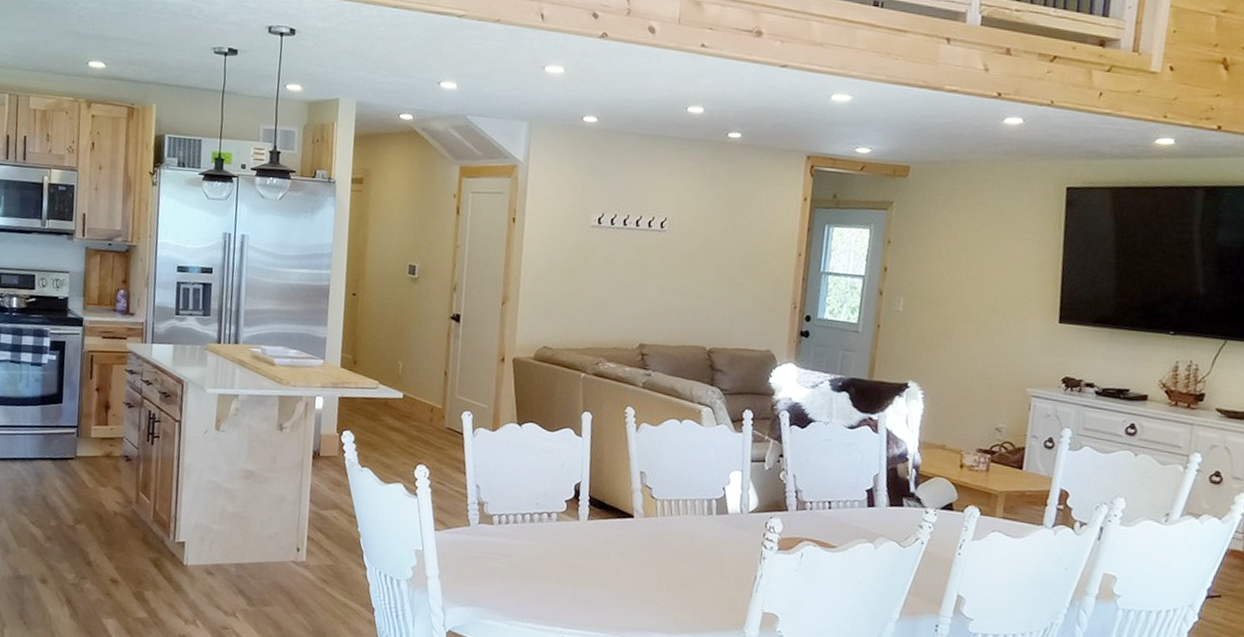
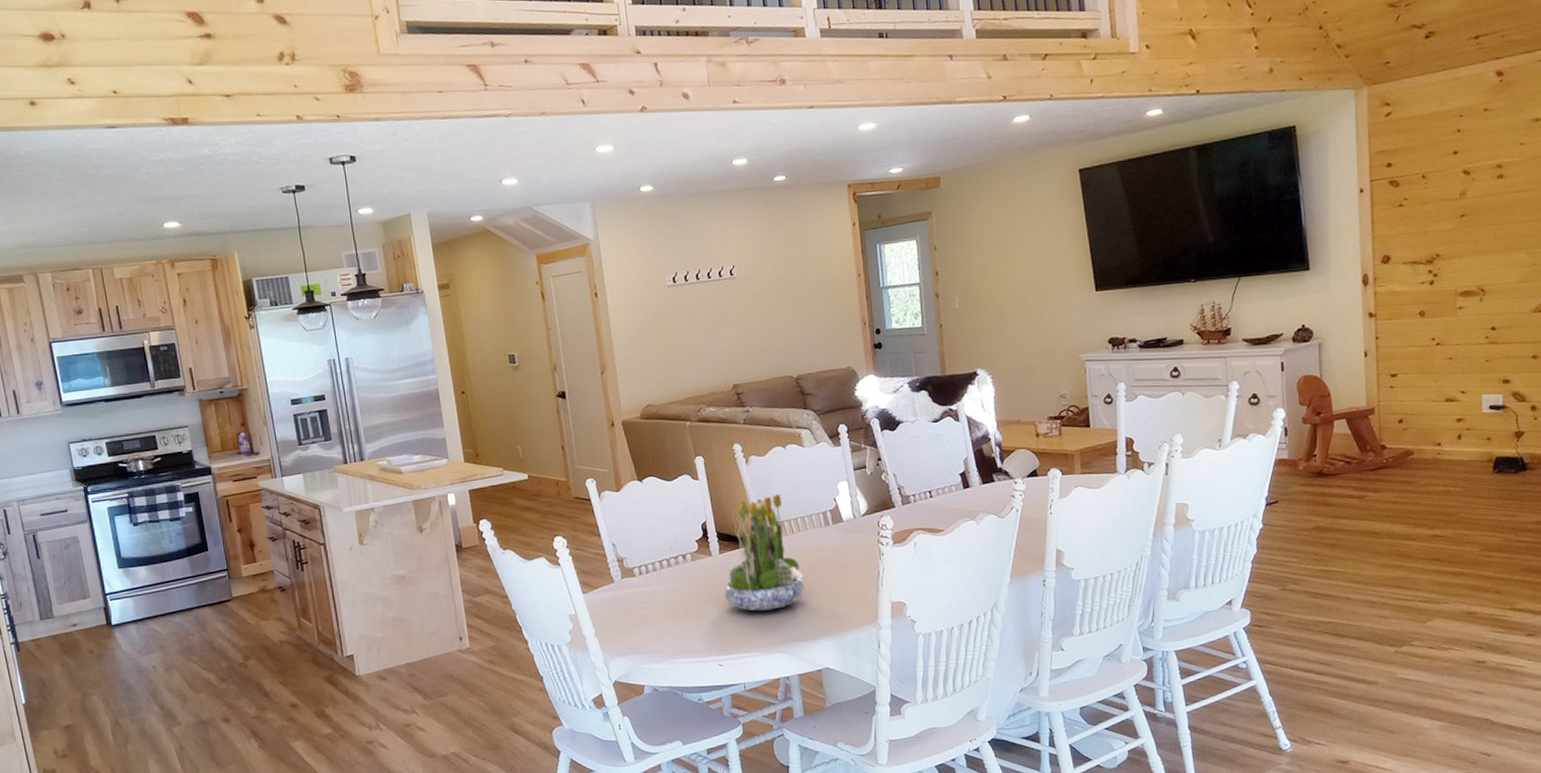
flower arrangement: none [583,468,674,592] -> present [724,493,805,611]

